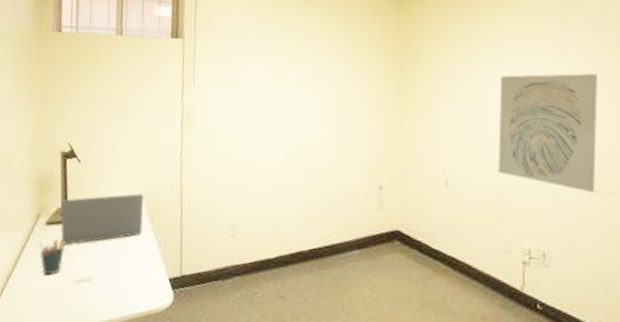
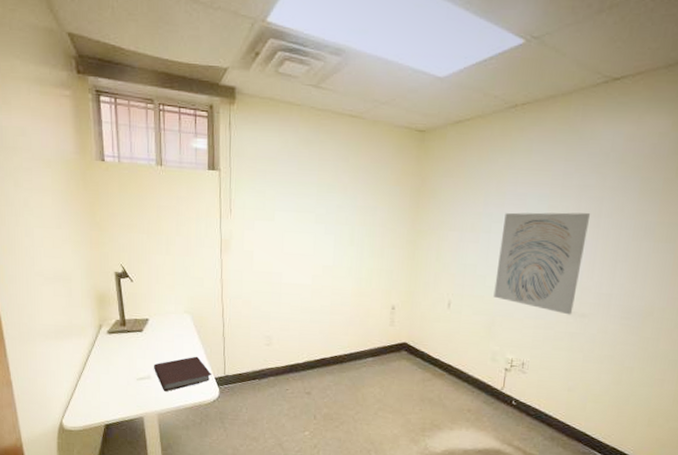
pen holder: present [39,239,65,276] -> none [103,345,125,374]
laptop: present [60,193,144,245] -> none [118,309,191,350]
notebook: none [96,251,166,298] -> present [154,356,212,392]

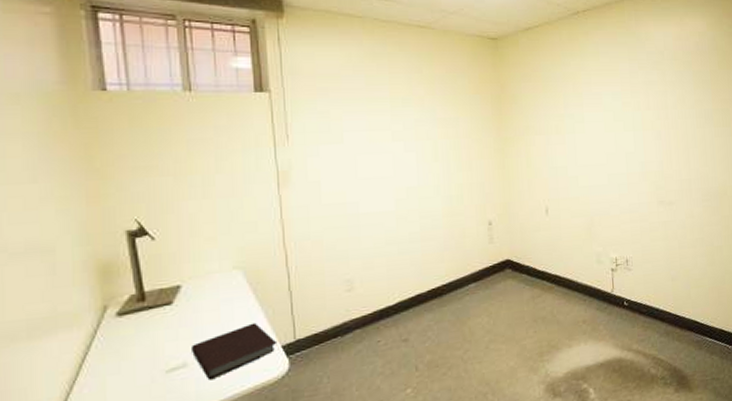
wall art: present [493,212,591,315] -> none [585,107,661,205]

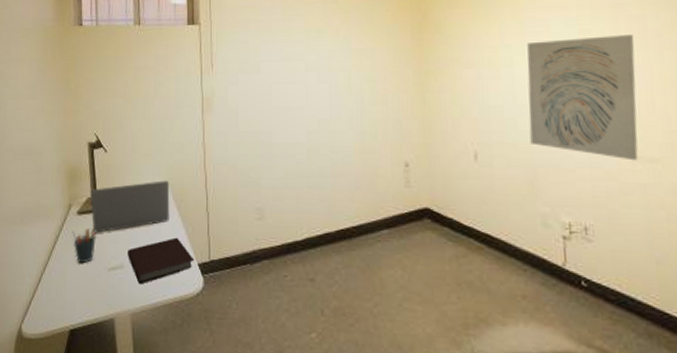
pen holder: none [110,330,147,373] -> present [72,228,96,264]
laptop: none [133,263,244,334] -> present [90,180,170,233]
wall art: none [585,107,661,205] -> present [527,35,638,161]

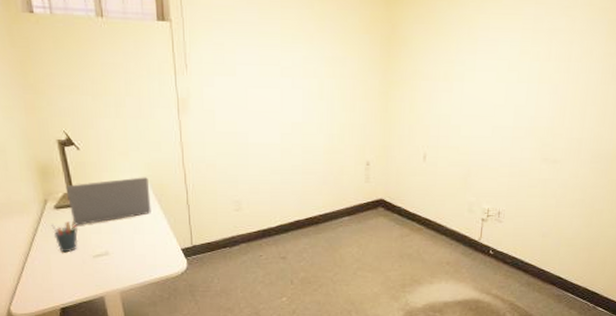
notebook: present [128,237,195,285] -> none [112,227,178,268]
wall art: present [527,35,638,161] -> none [468,57,561,162]

